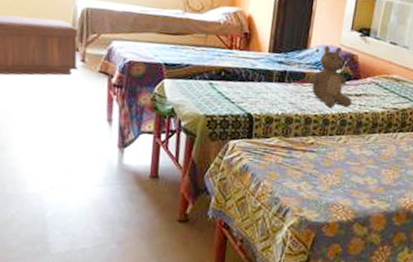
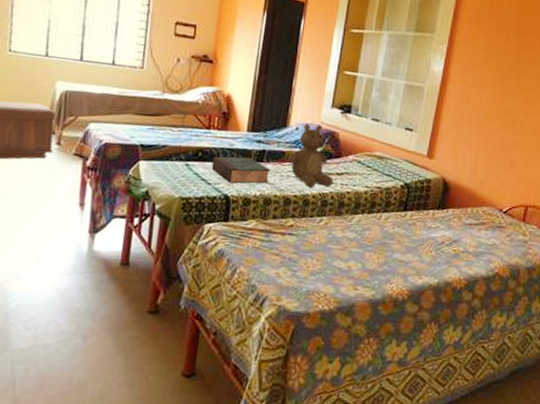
book: none [234,76,292,104] -> present [211,156,271,184]

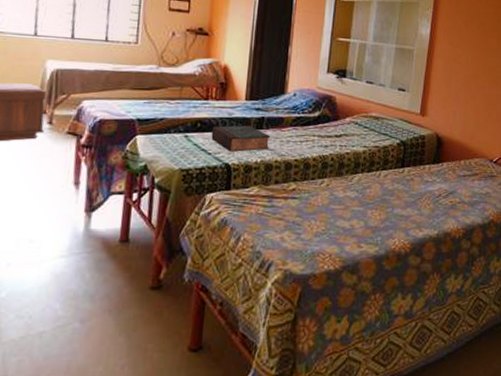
teddy bear: present [288,124,334,187] -> none [287,89,333,151]

